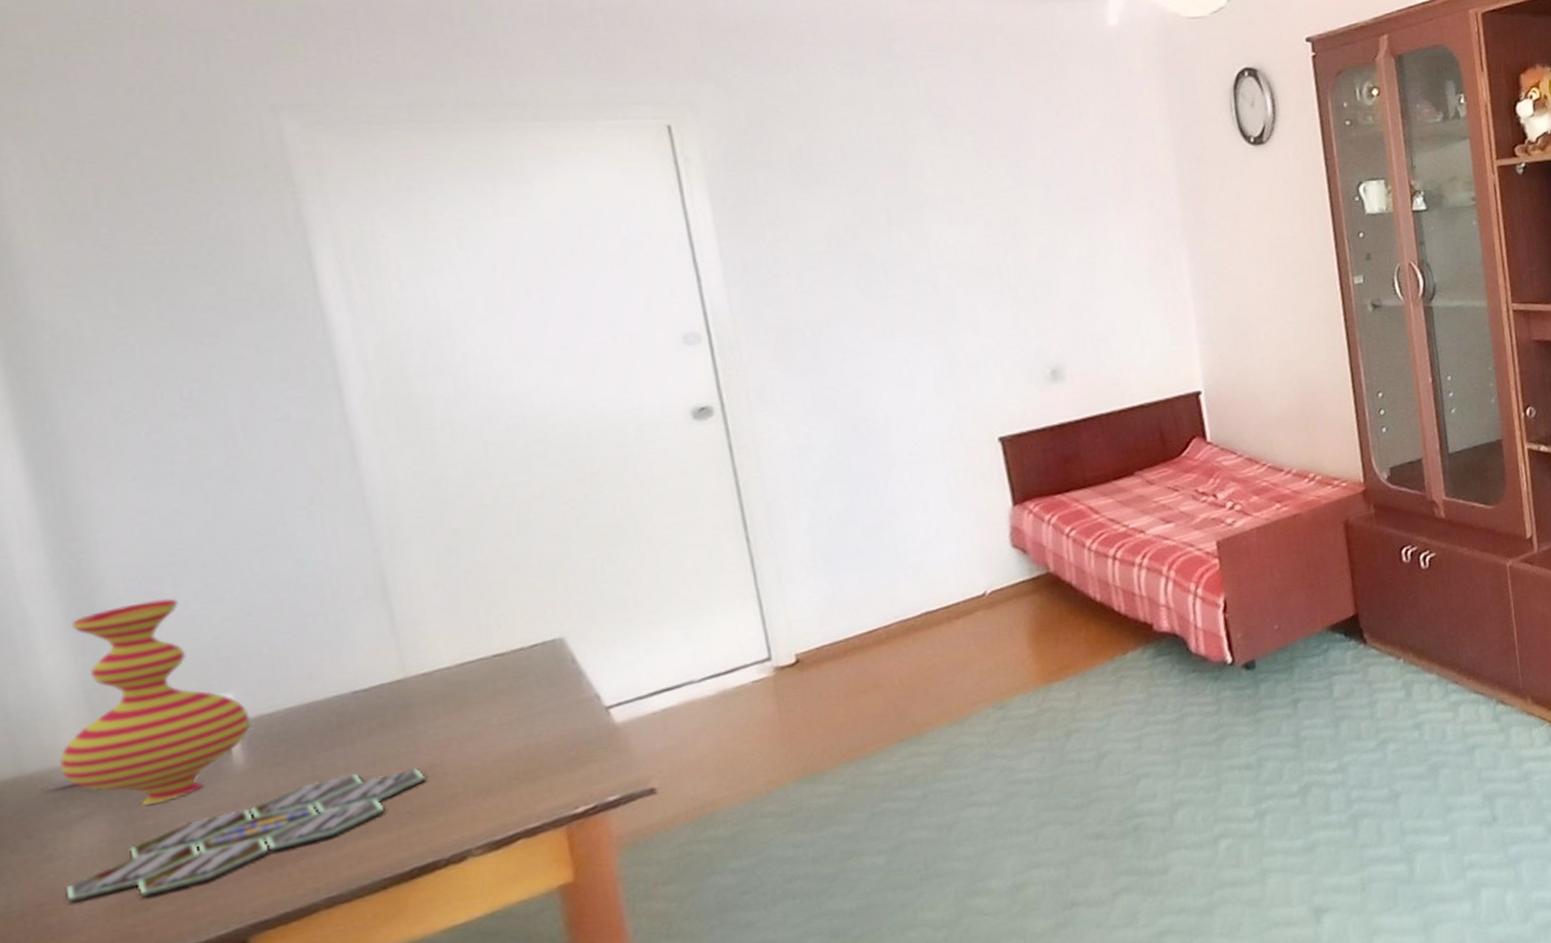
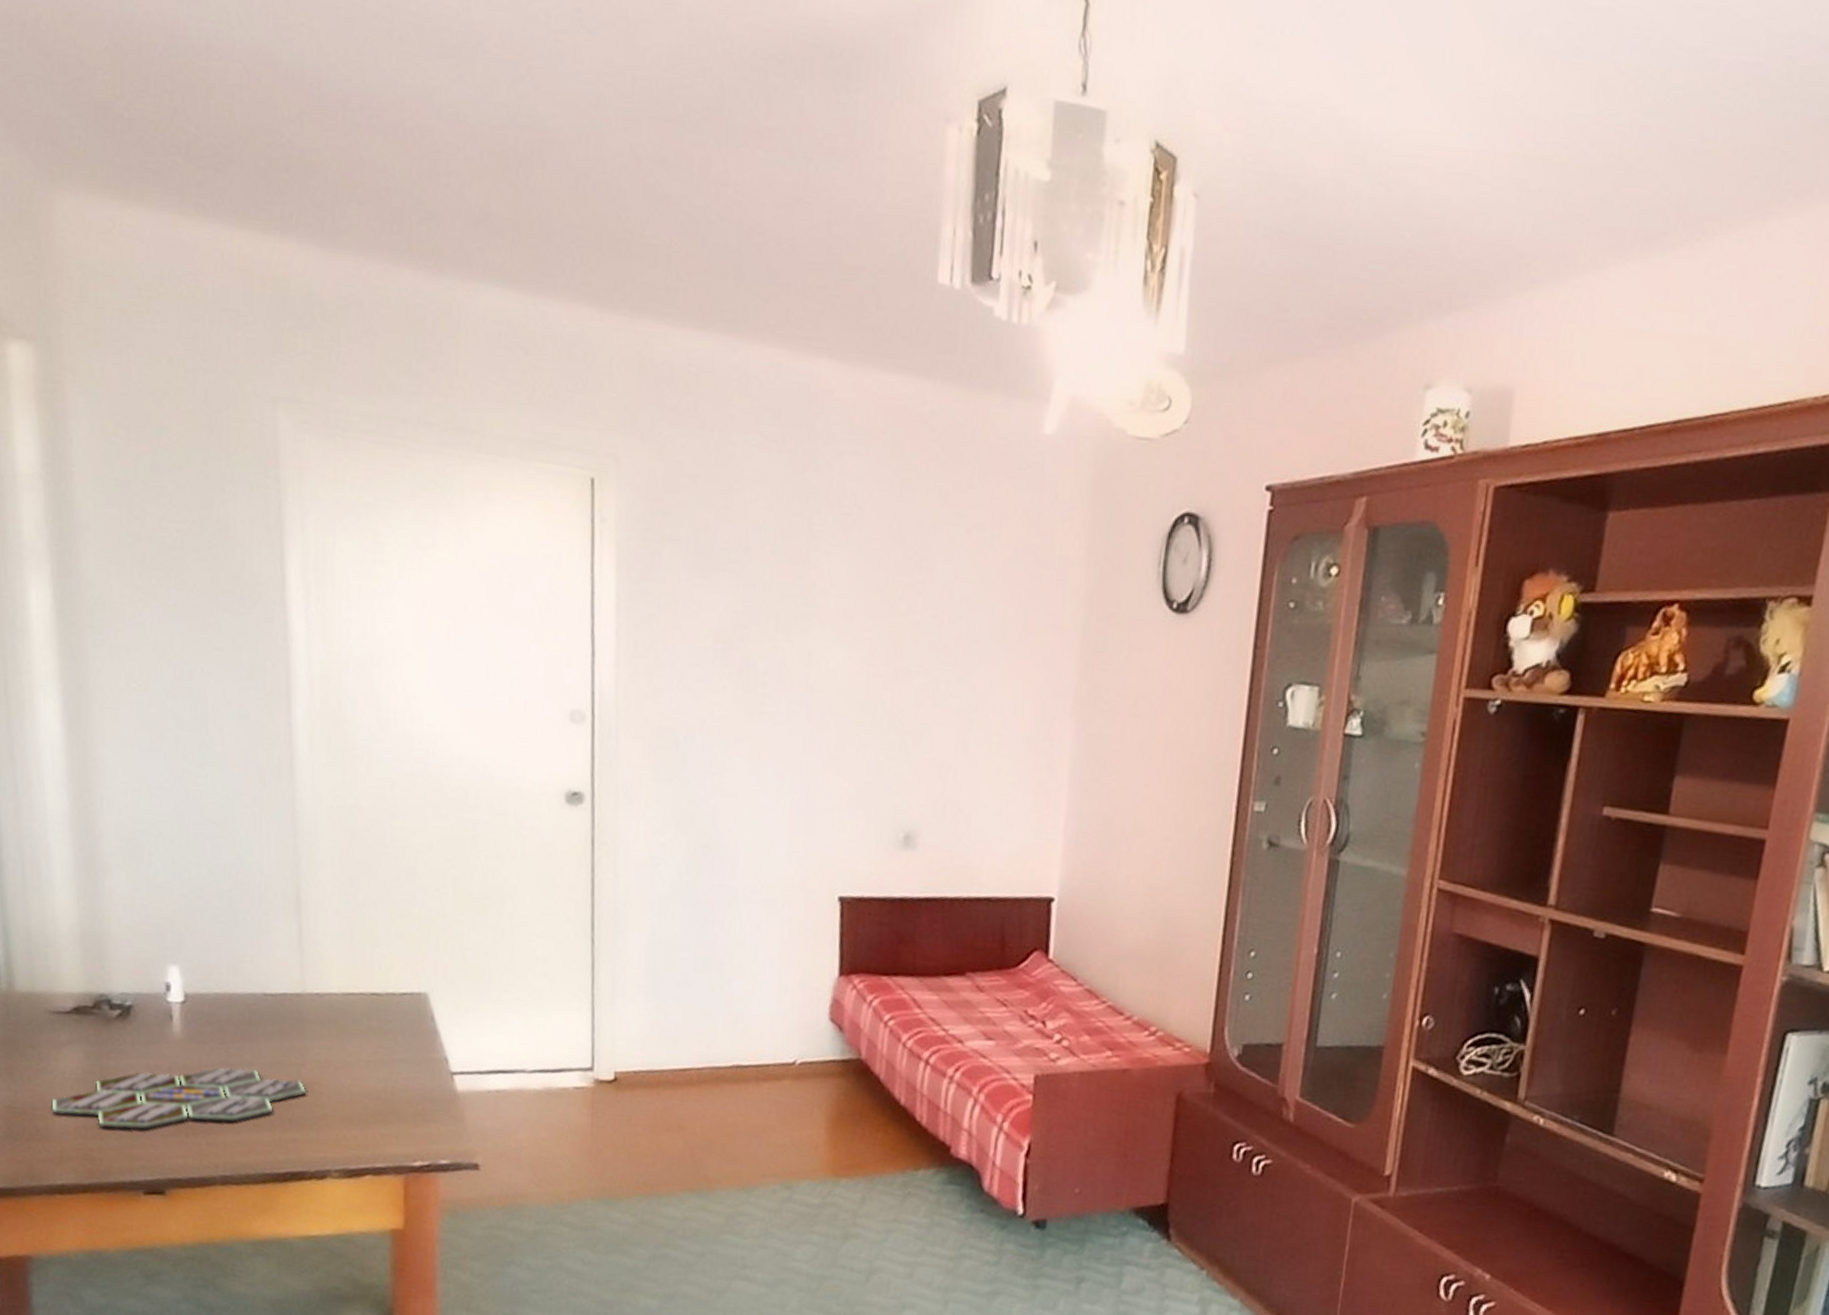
vase: present [60,598,251,806] -> none [59,862,189,1049]

